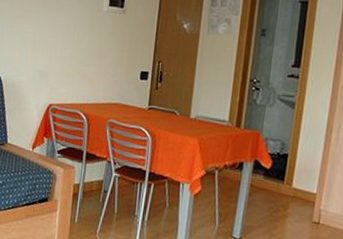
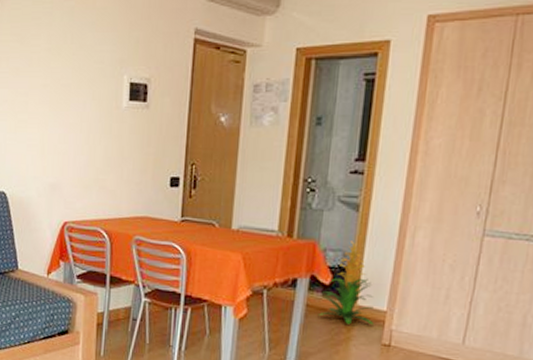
indoor plant: none [260,133,306,205] -> present [318,241,374,325]

